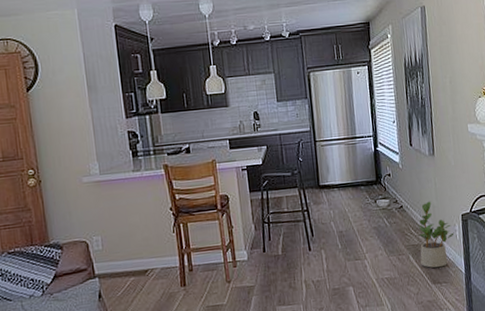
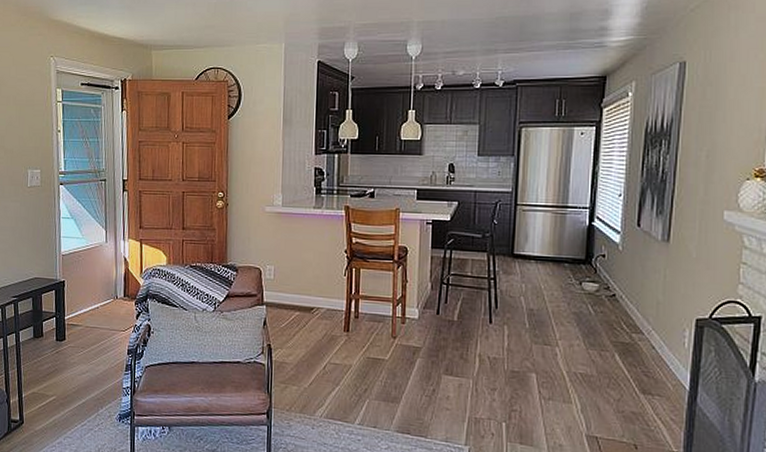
potted plant: present [418,201,454,268] -> none [629,295,682,377]

